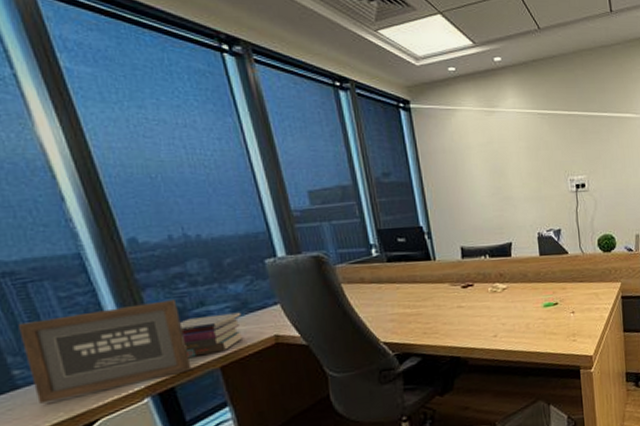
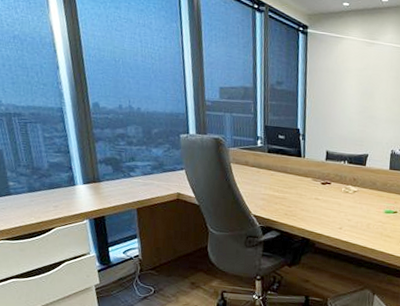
picture frame: present [18,300,192,404] -> none [17,150,118,209]
books: present [179,312,244,357] -> none [115,168,158,198]

